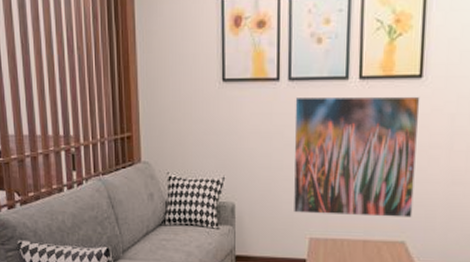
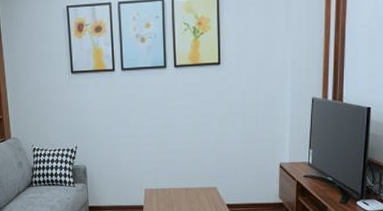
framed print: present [293,96,420,218] -> none [127,78,220,171]

